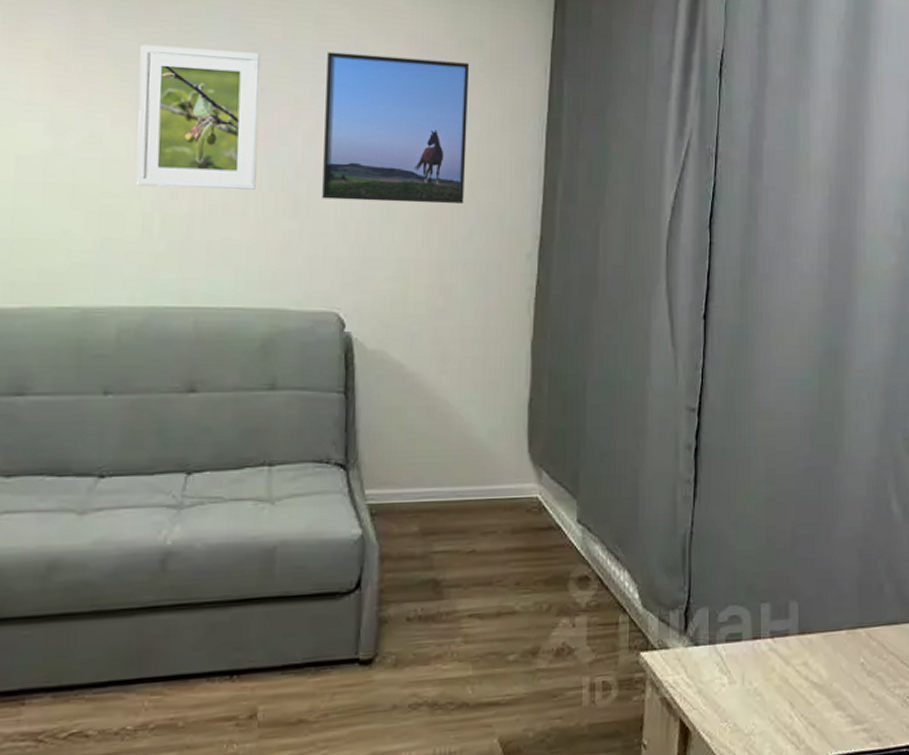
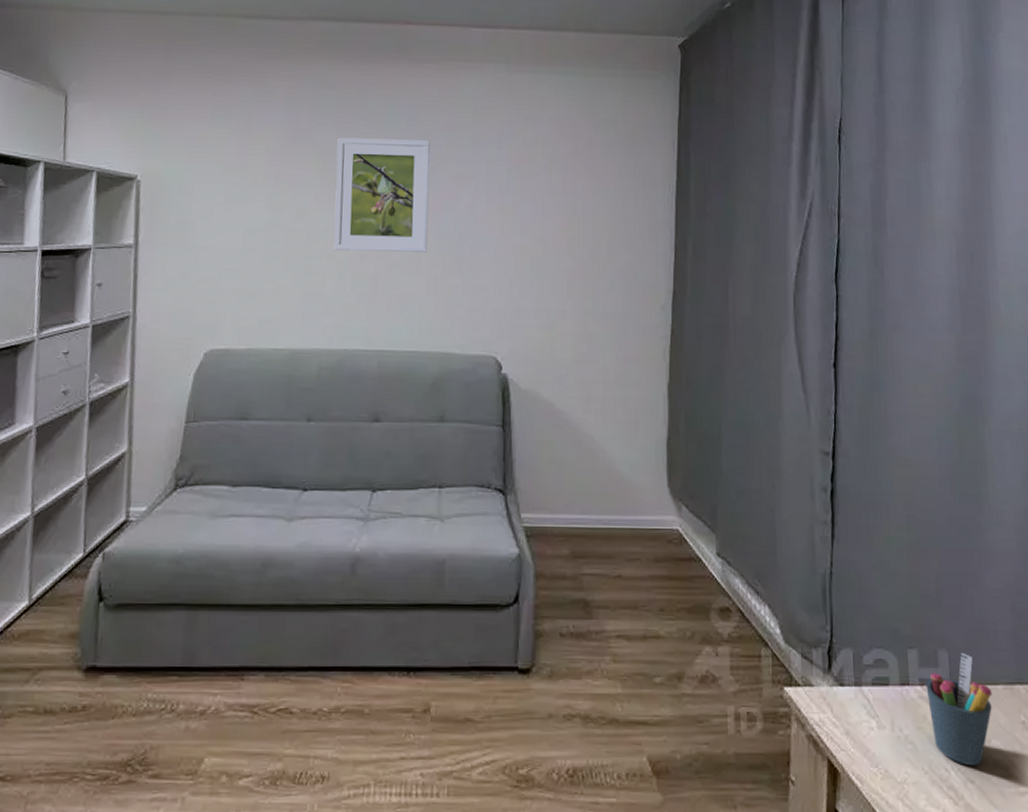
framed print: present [322,51,470,204] -> none [481,136,606,262]
pen holder: none [776,602,836,711] -> present [926,652,992,765]

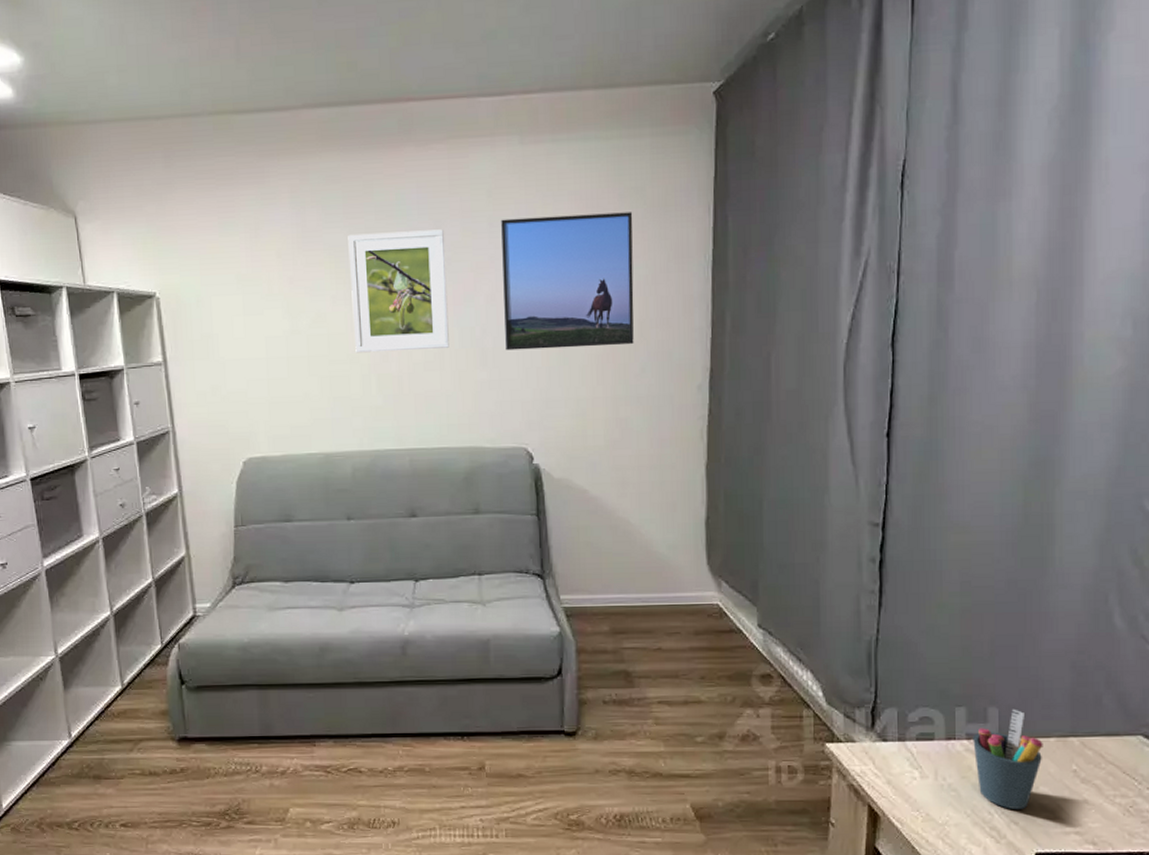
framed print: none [481,136,606,262] -> present [500,212,634,351]

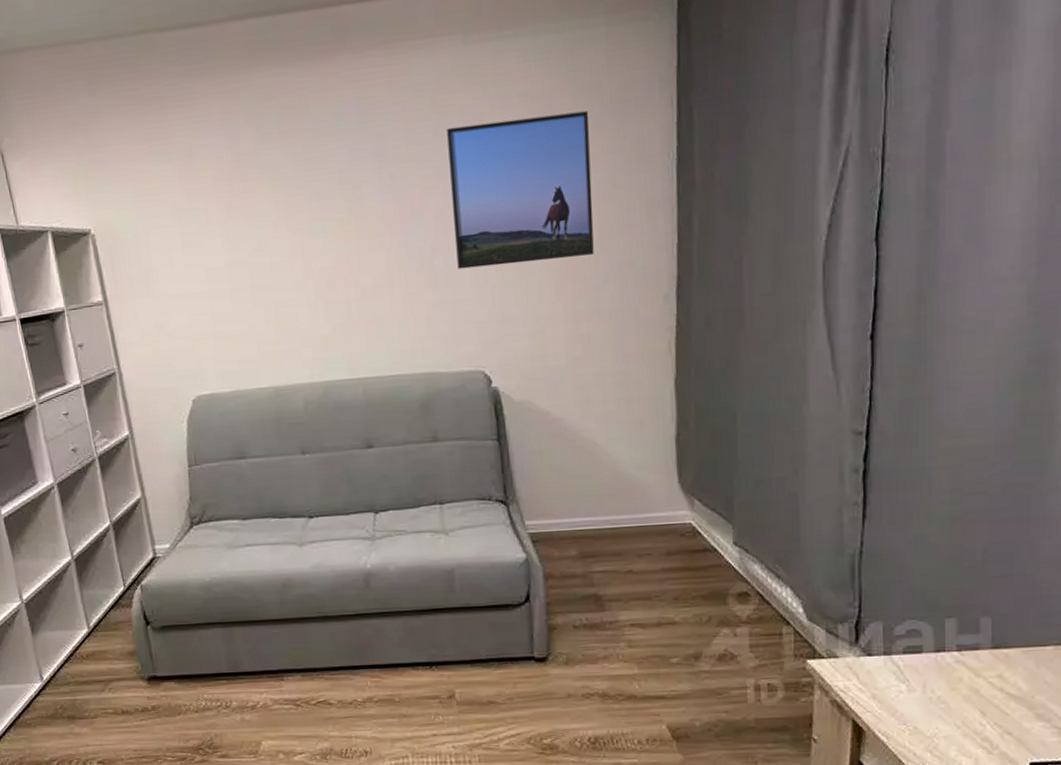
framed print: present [348,229,449,353] -> none [285,143,398,281]
pen holder: present [973,709,1043,809] -> none [964,618,1040,720]

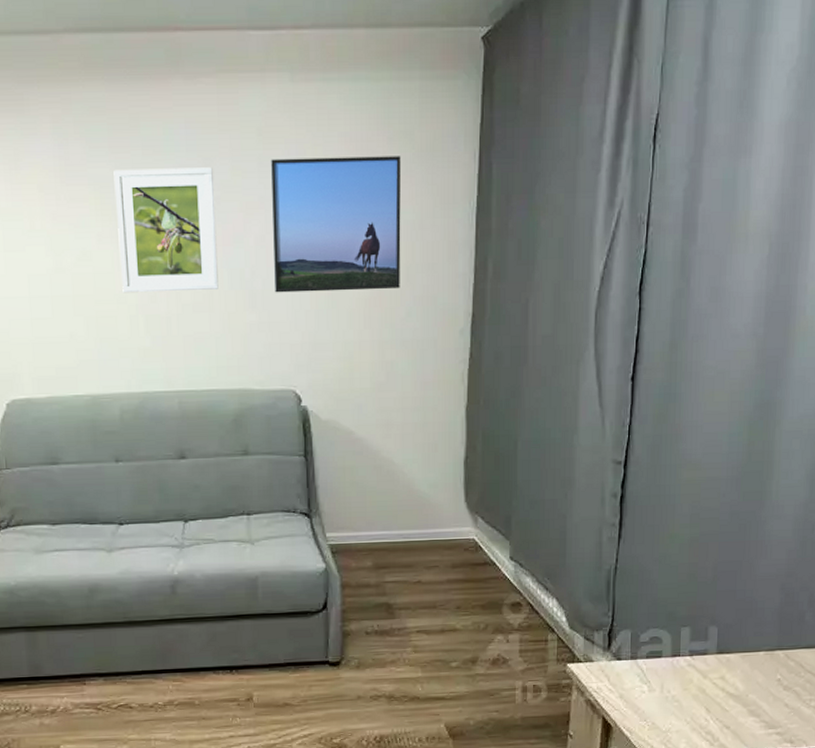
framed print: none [285,143,398,281] -> present [113,167,219,293]

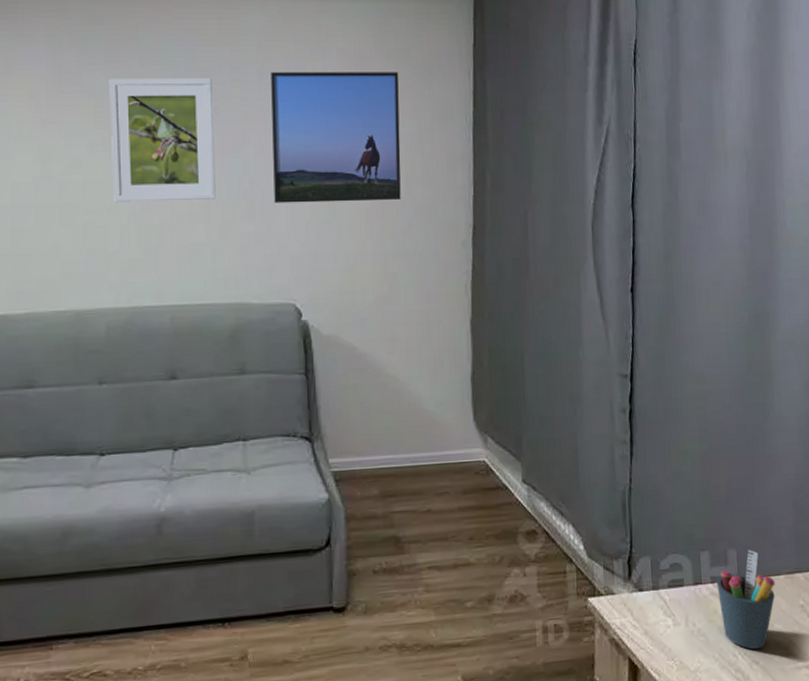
pen holder: none [695,627,754,716] -> present [716,549,775,649]

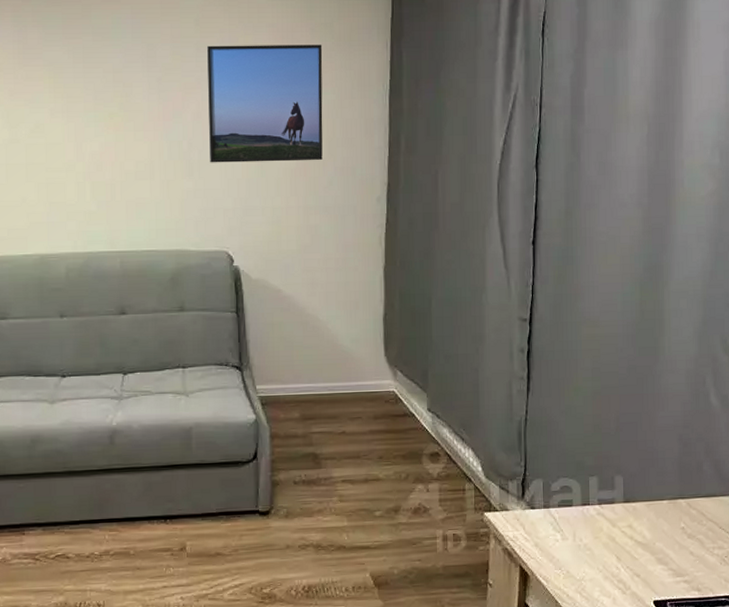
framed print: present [109,78,216,203] -> none [66,52,159,162]
pen holder: present [716,549,775,649] -> none [603,476,658,564]

